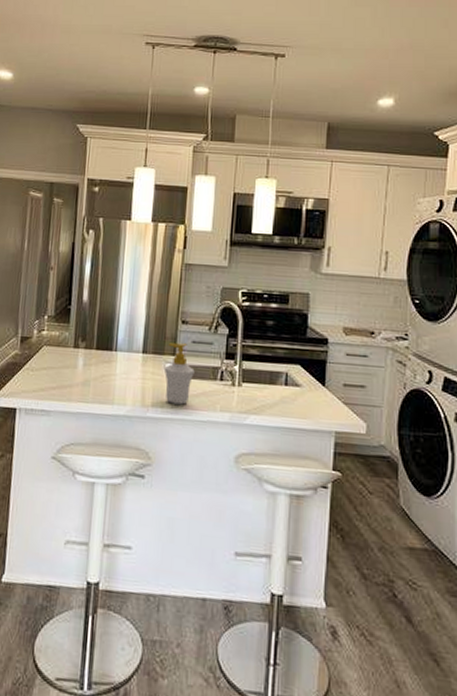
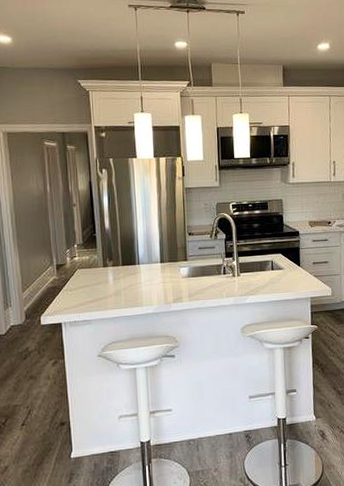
soap bottle: present [163,343,195,405] -> none [179,251,203,298]

